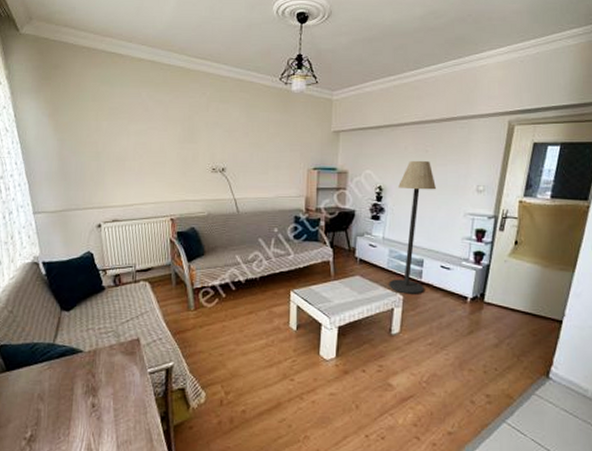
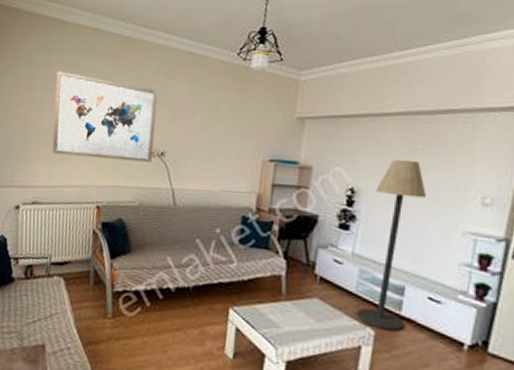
wall art: none [120,101,216,178] -> present [52,70,158,162]

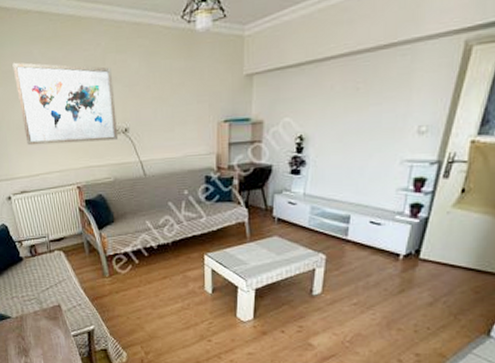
floor lamp: present [356,159,426,332] -> none [310,101,367,253]

